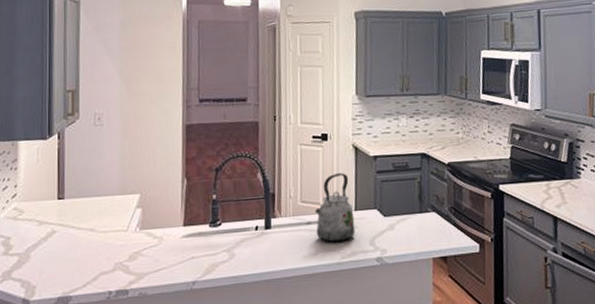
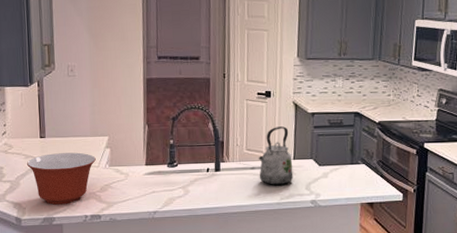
mixing bowl: none [39,214,124,280] -> present [26,152,96,205]

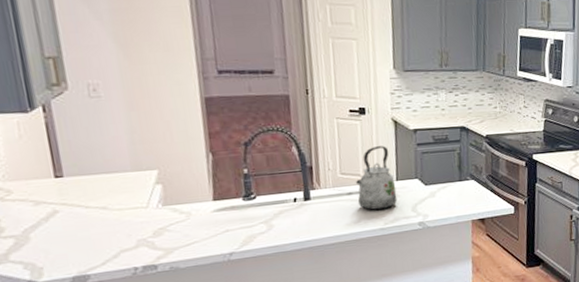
mixing bowl: present [26,152,96,205] -> none [37,192,143,260]

